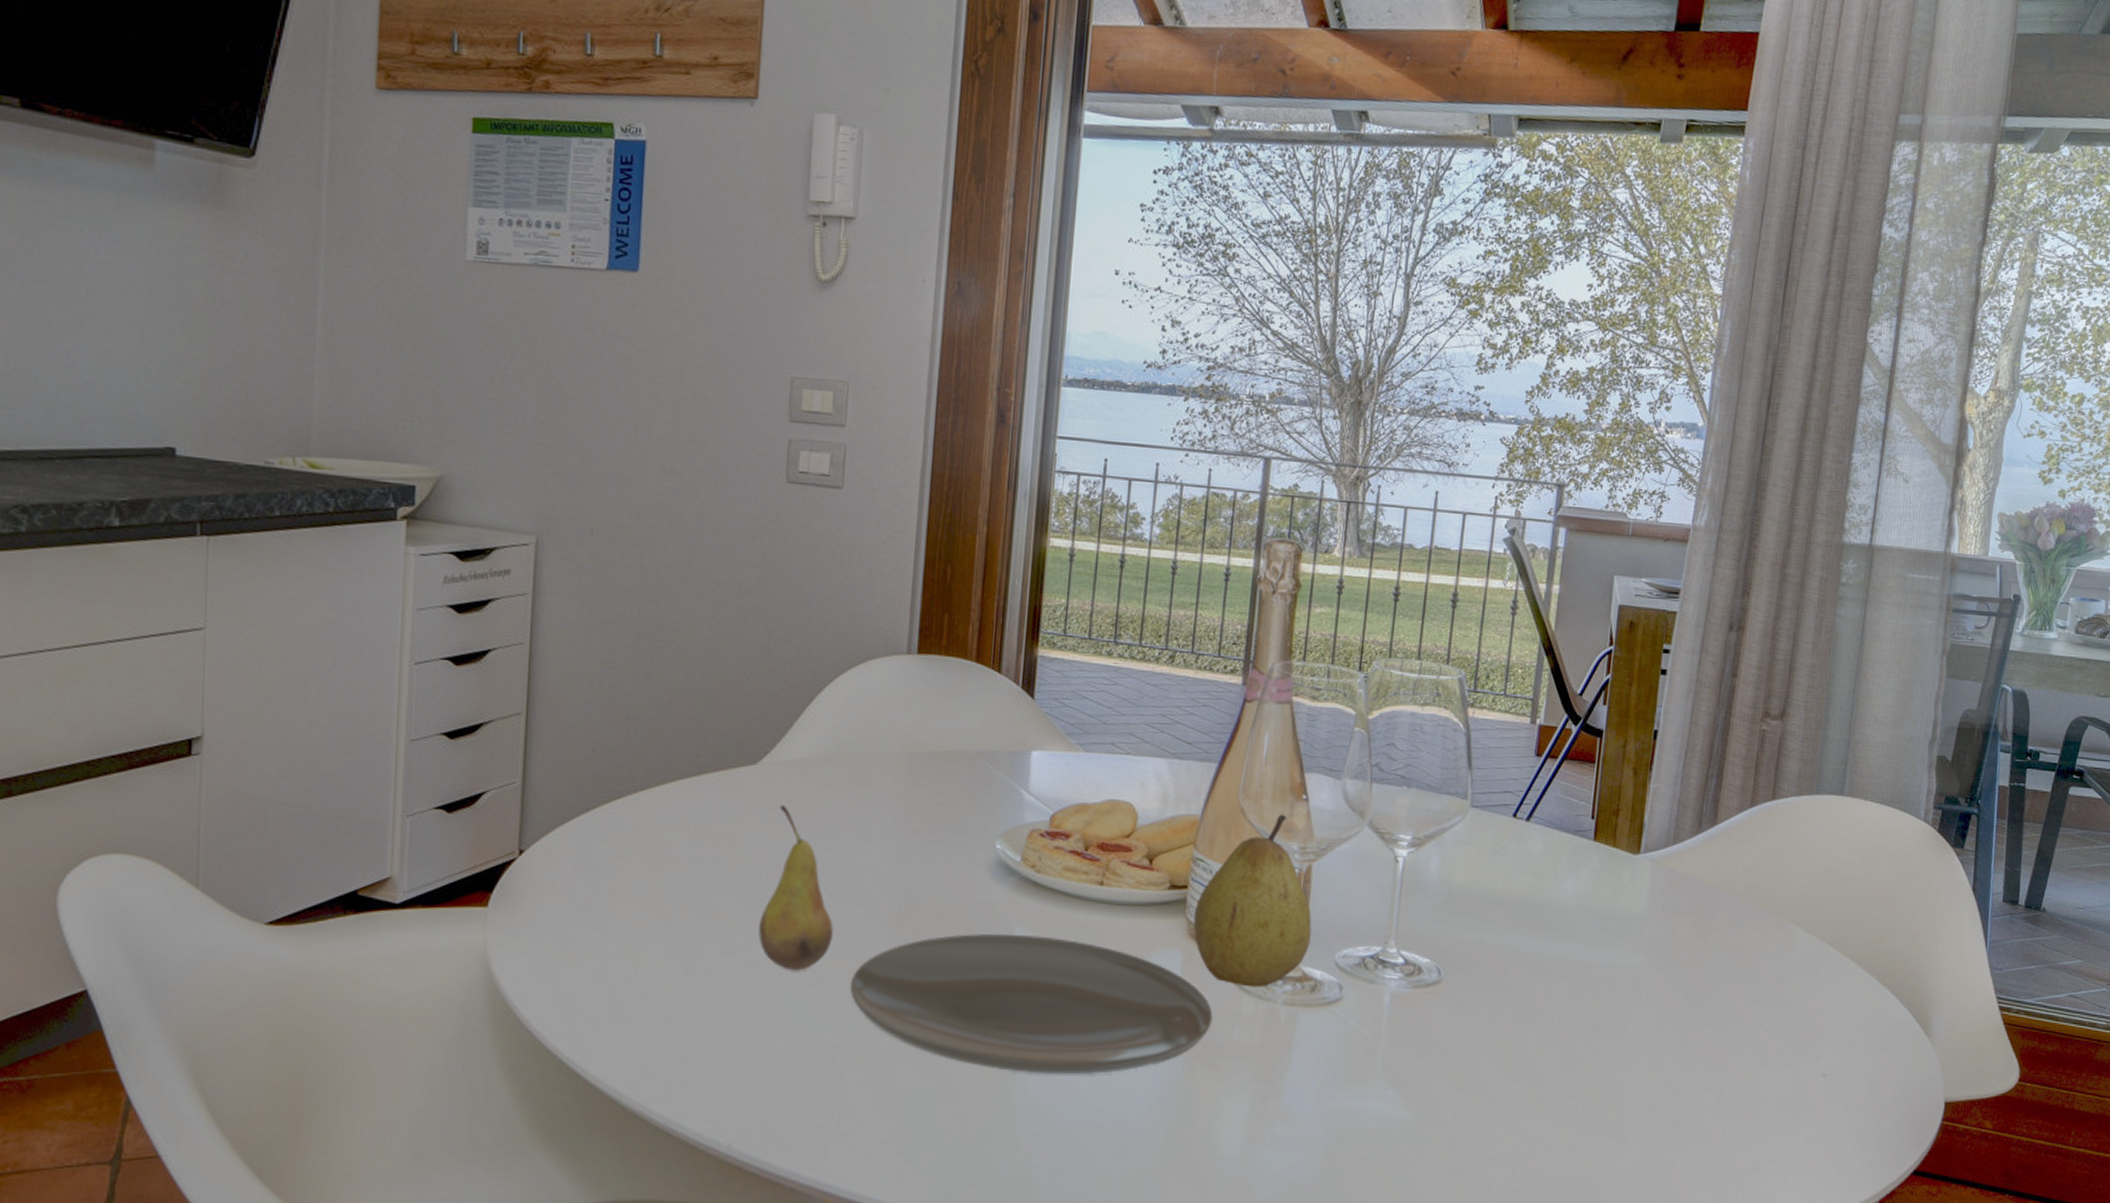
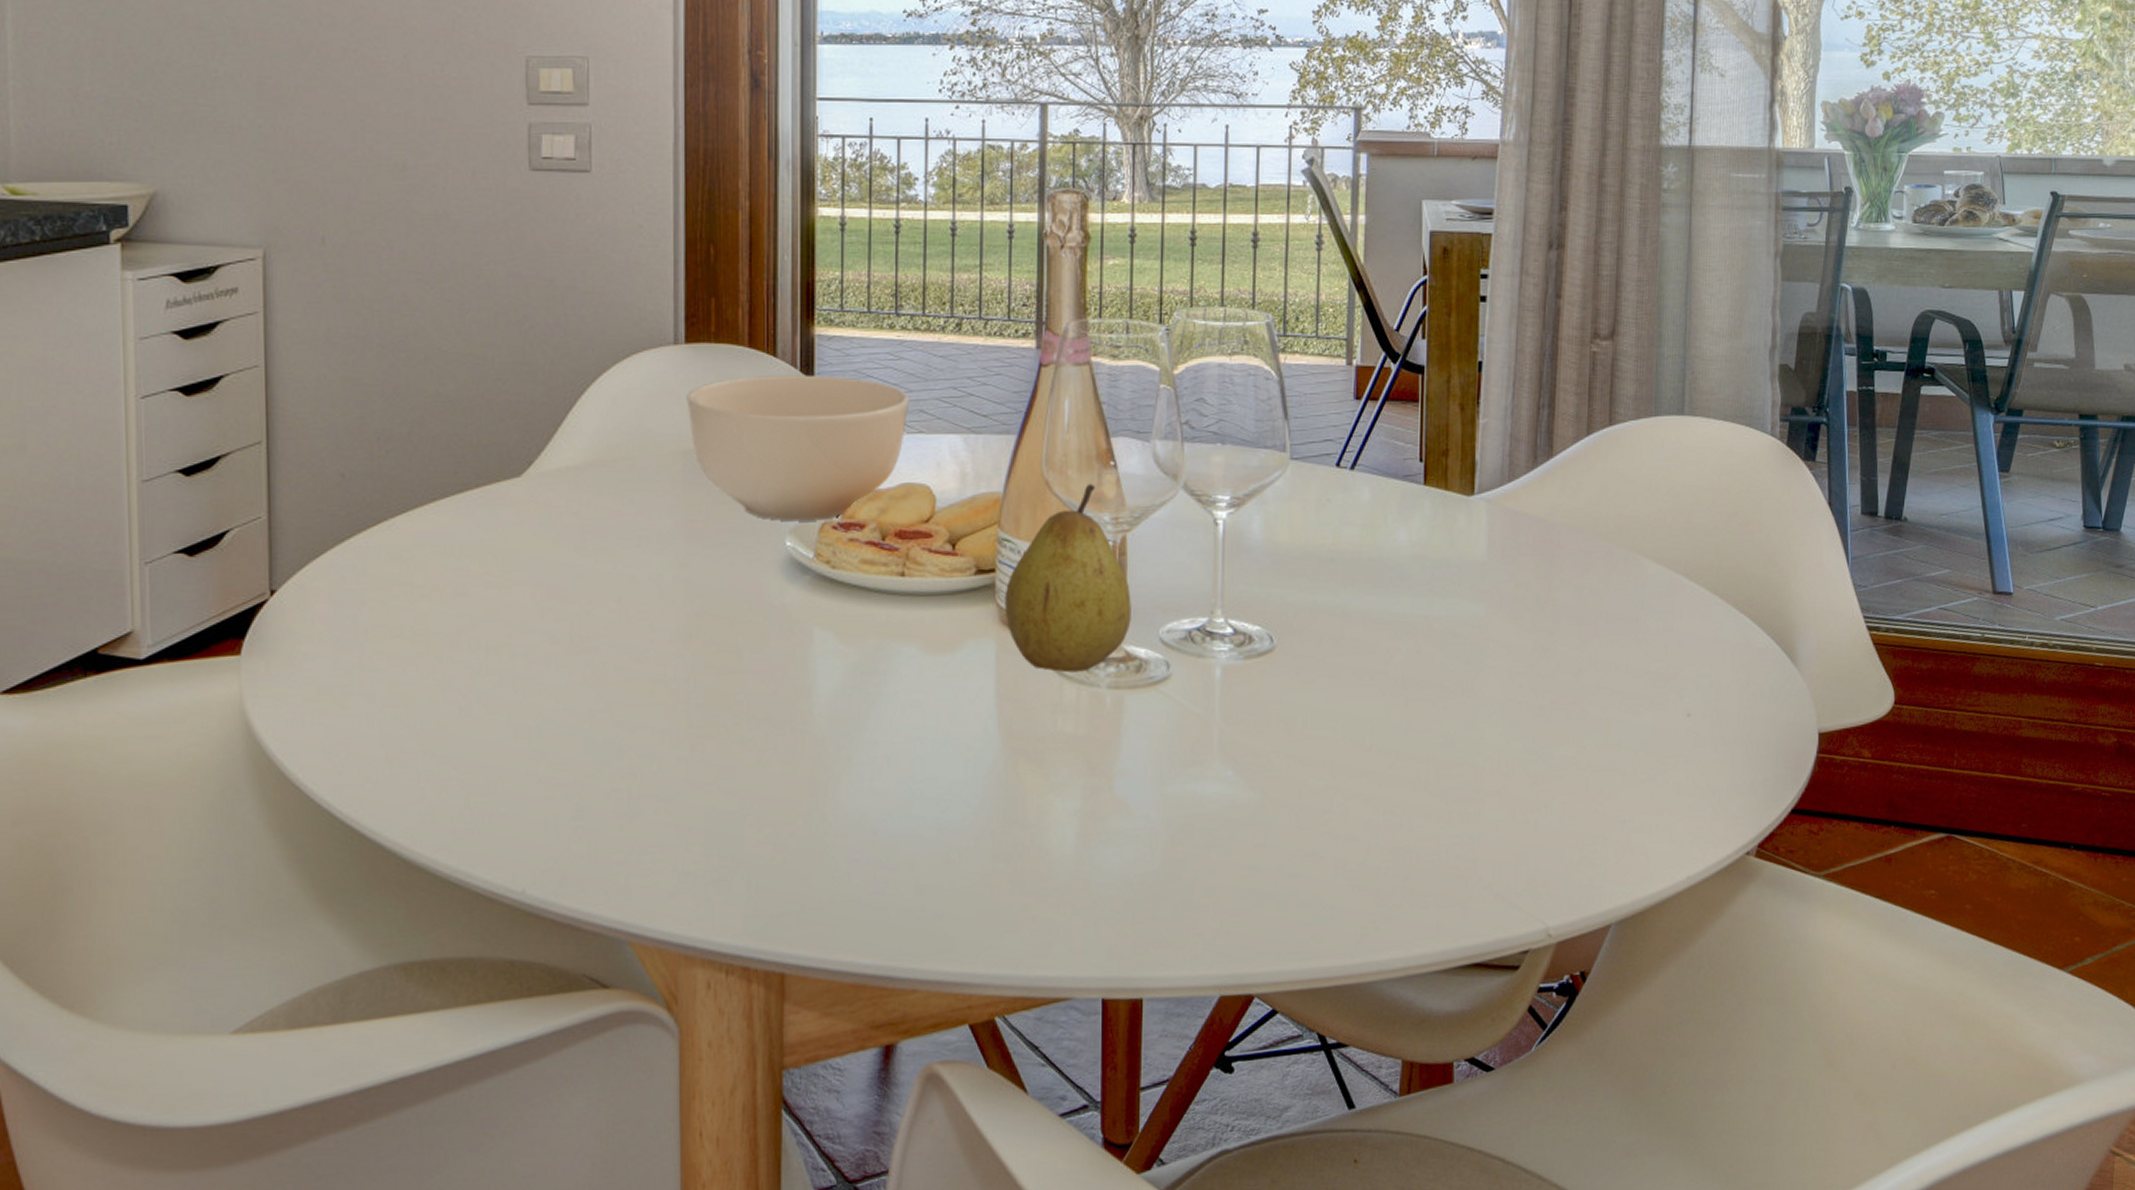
fruit: present [758,805,833,970] -> none [537,518,618,696]
plate: present [849,933,1213,1075] -> none [640,636,1033,786]
bowl: none [914,689,1121,828] -> present [686,374,910,522]

